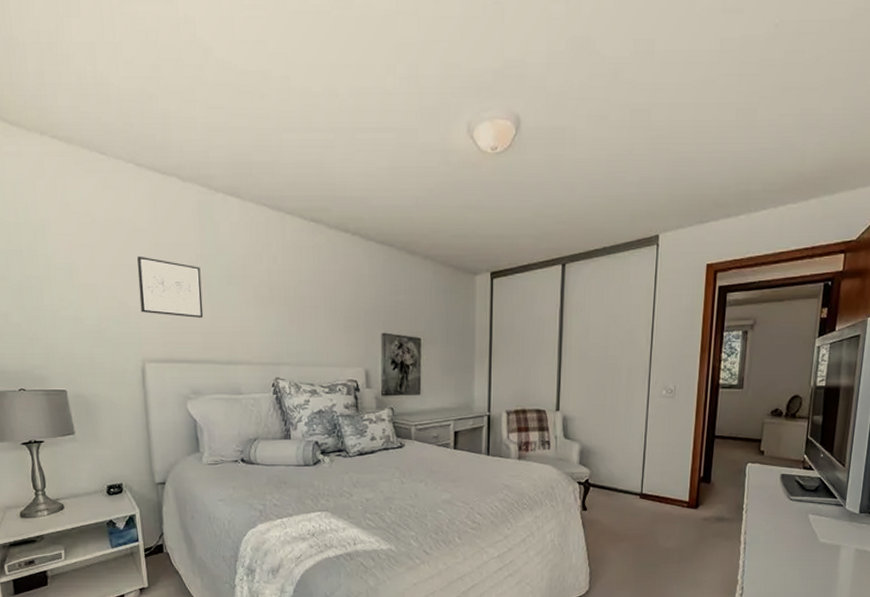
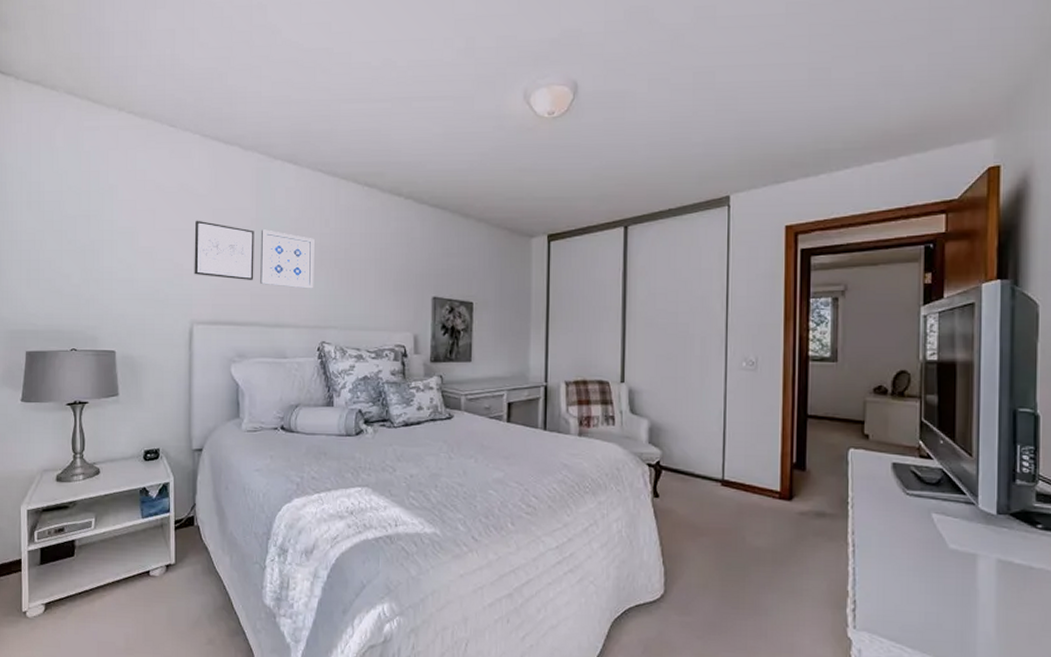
wall art: none [207,266,265,326] -> present [260,229,315,289]

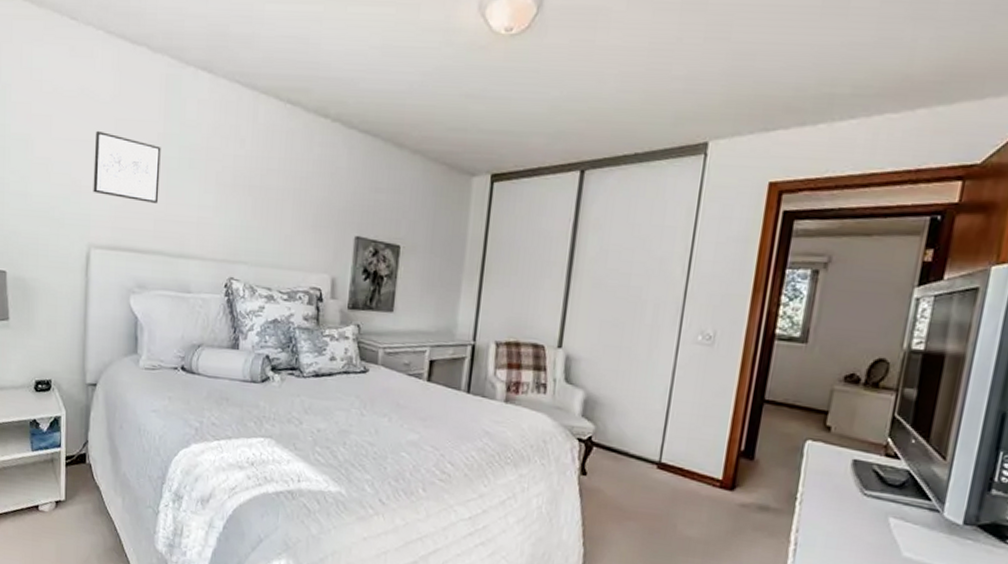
wall art: present [260,229,315,289] -> none [165,146,228,218]

